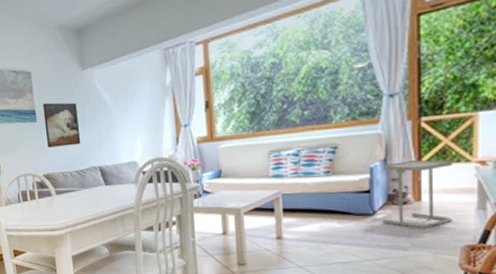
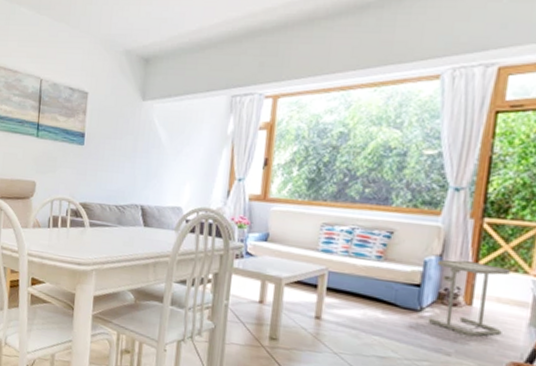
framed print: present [42,102,81,148] -> none [91,127,130,178]

